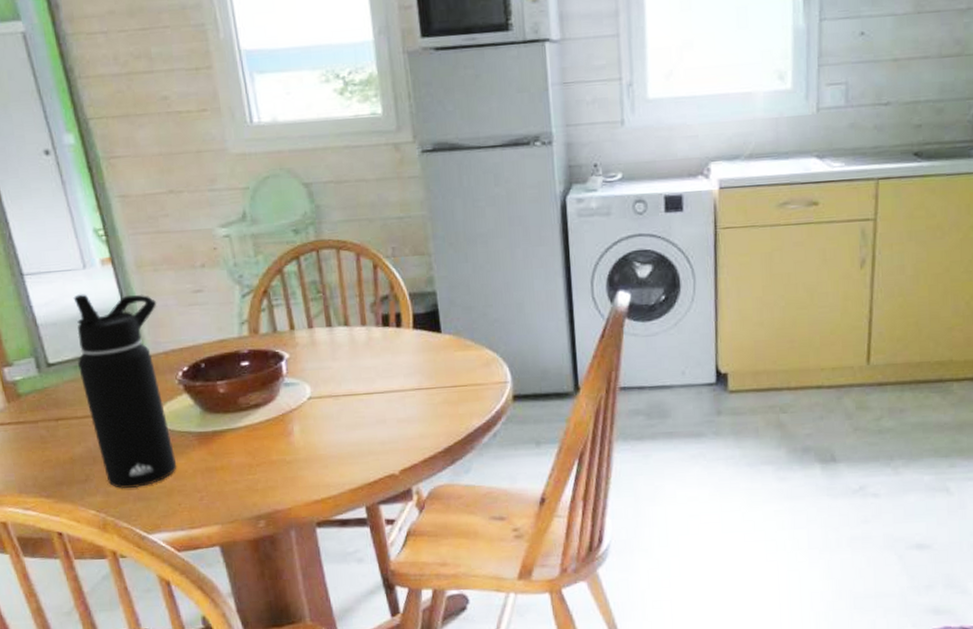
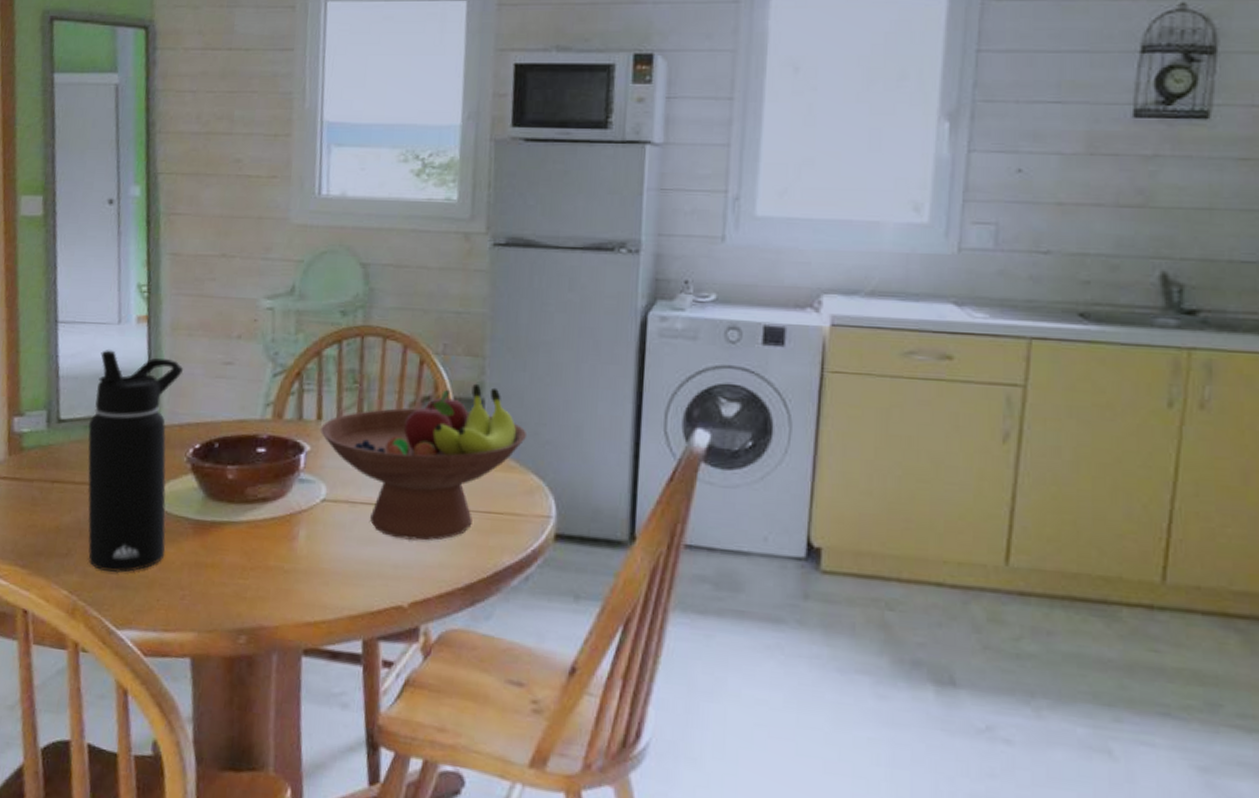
fruit bowl: none [294,278,478,420] -> present [319,383,528,541]

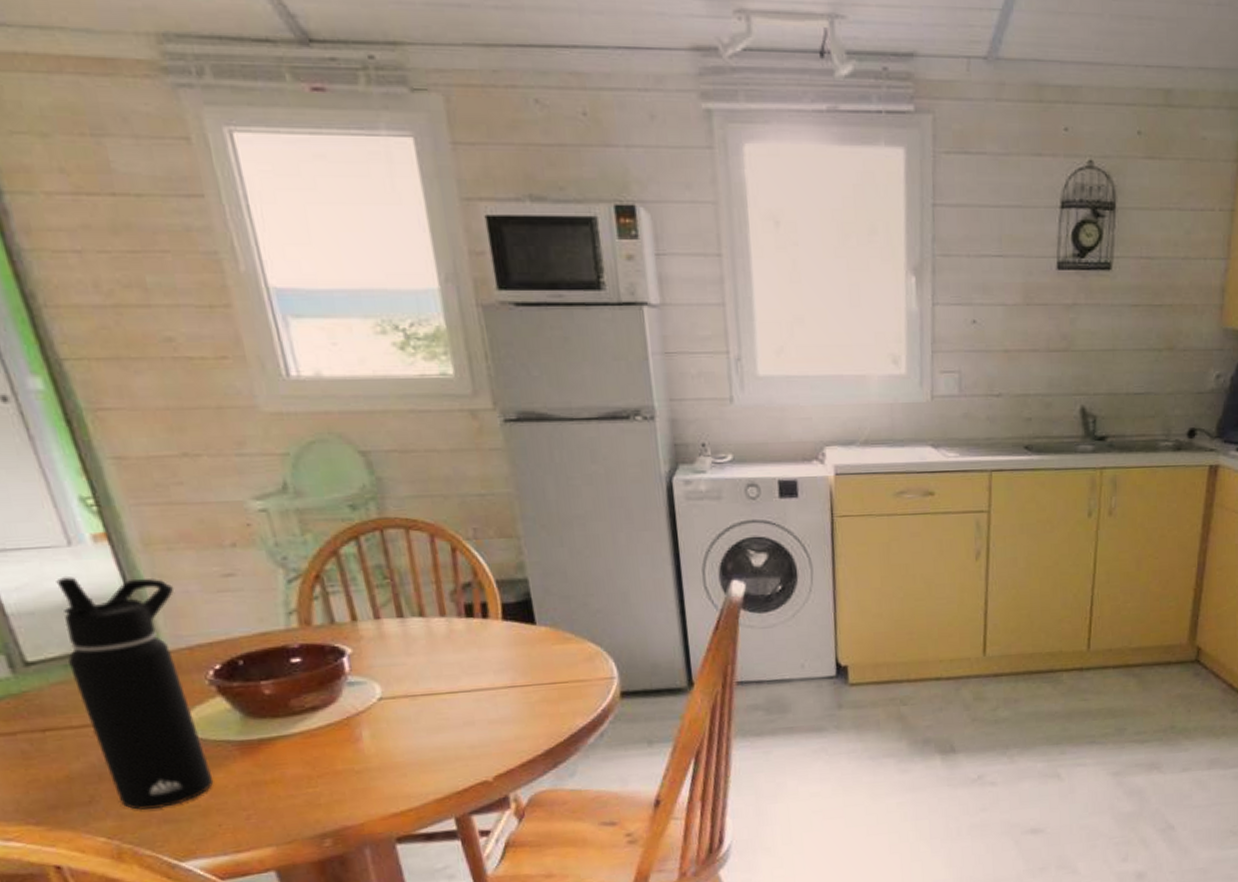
fruit bowl: present [319,383,528,541] -> none [357,564,577,722]

